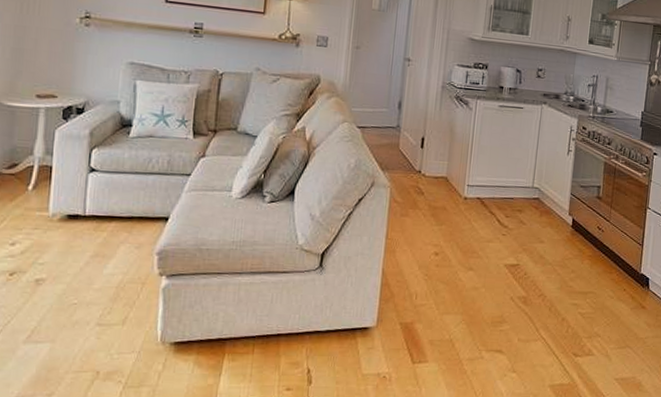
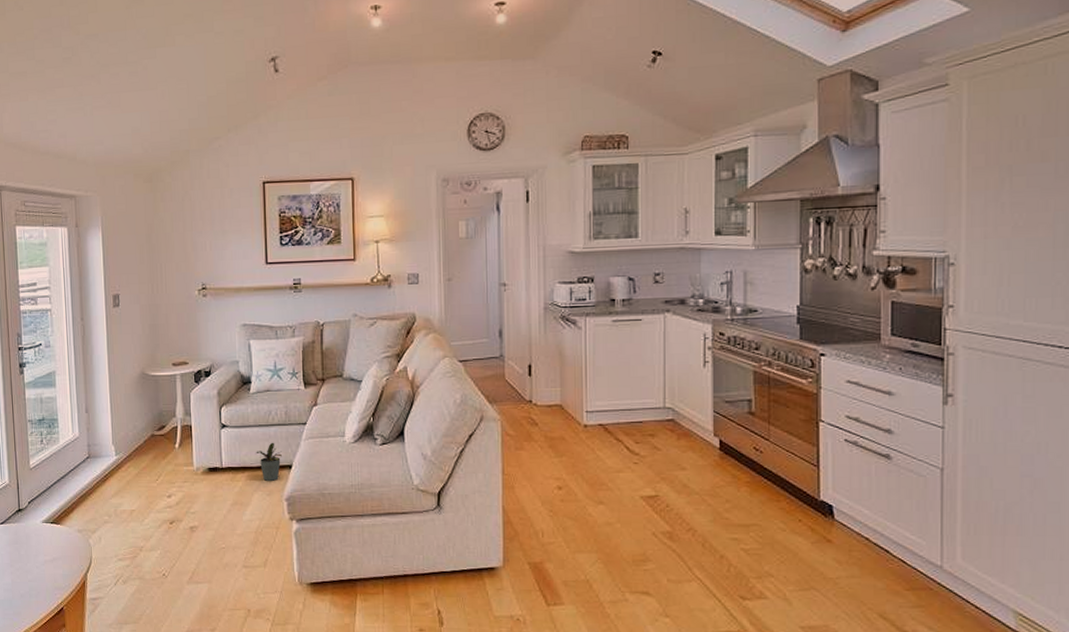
potted plant: none [128,191,159,233] -> present [256,442,282,481]

